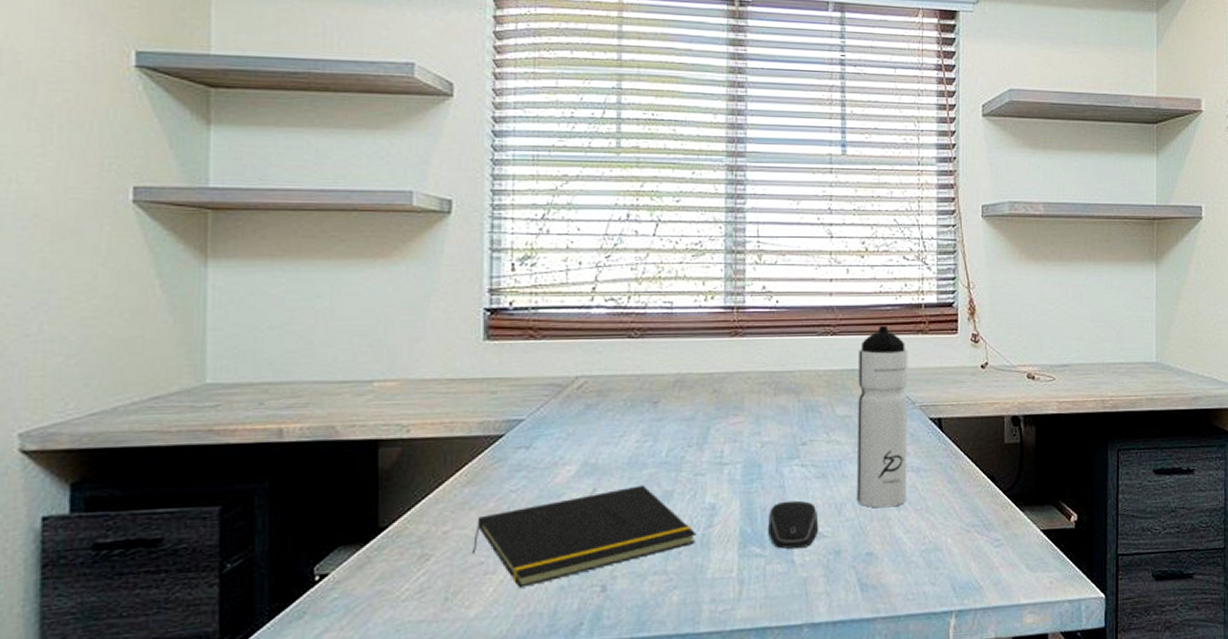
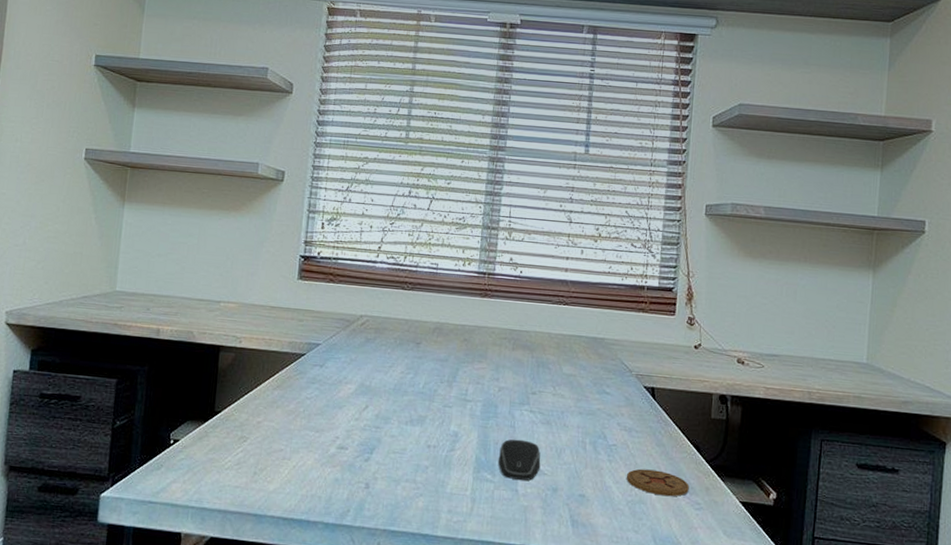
notepad: present [471,485,697,588] -> none [275,408,441,474]
water bottle: present [856,325,908,508] -> none [574,301,629,459]
coaster: none [917,510,987,539] -> present [626,468,689,497]

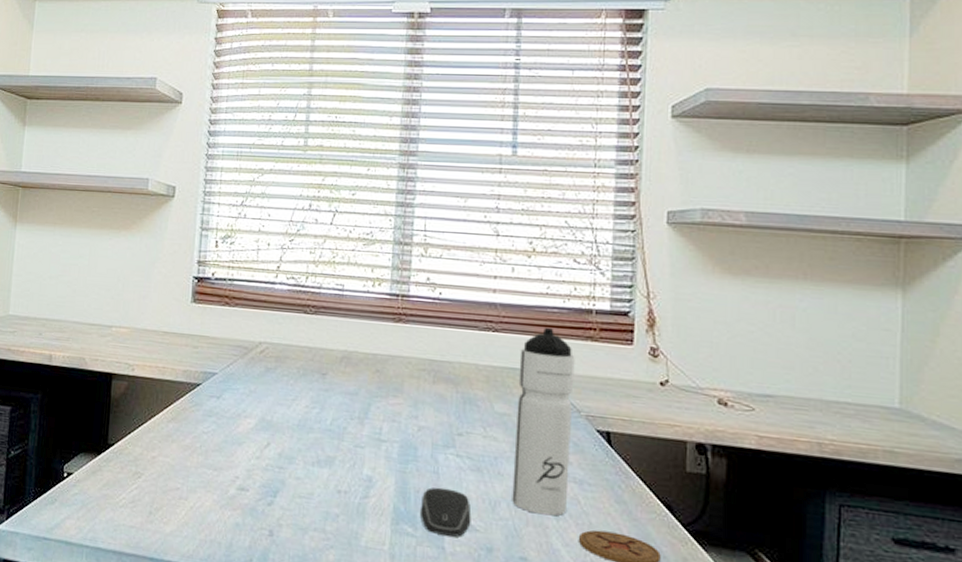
water bottle: none [574,301,629,459] -> present [512,327,575,516]

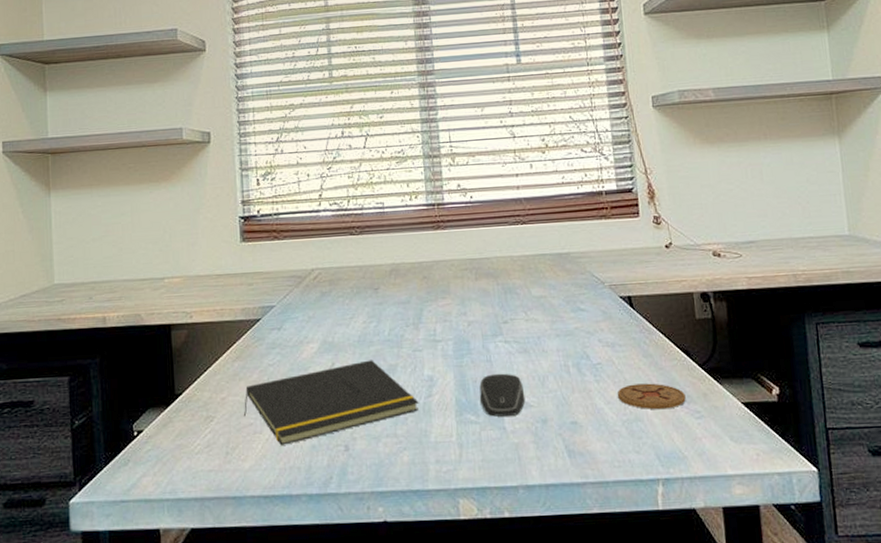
notepad: none [171,446,354,517] -> present [243,360,419,445]
water bottle: present [512,327,575,516] -> none [546,212,604,381]

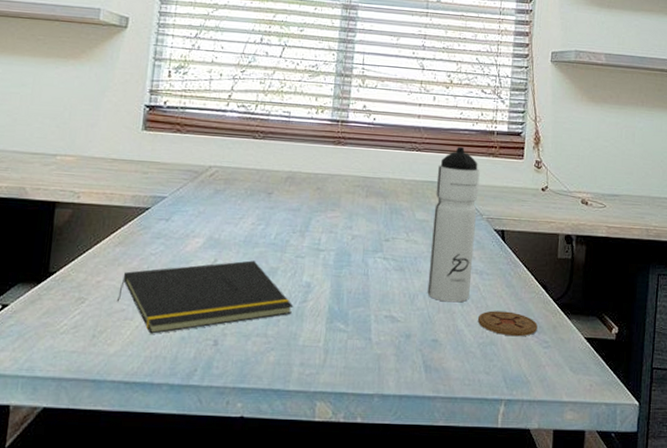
computer mouse: present [479,373,526,417] -> none [351,287,394,328]
water bottle: none [546,212,604,381] -> present [427,146,480,303]

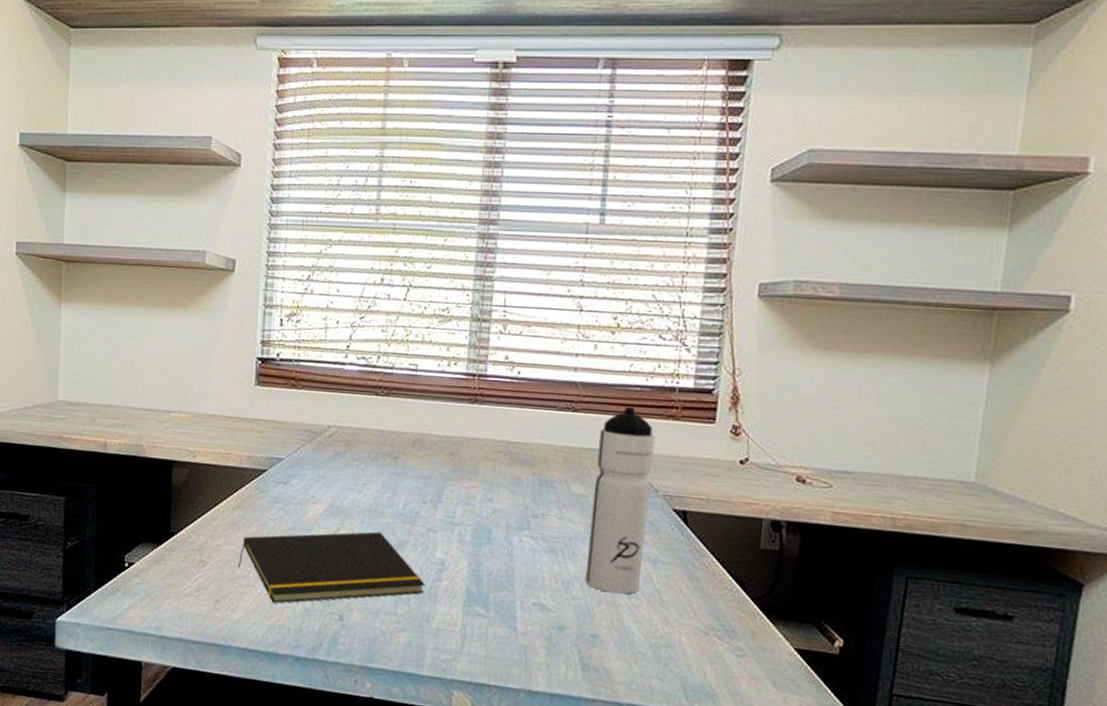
coaster: present [477,310,538,337] -> none [649,606,730,641]

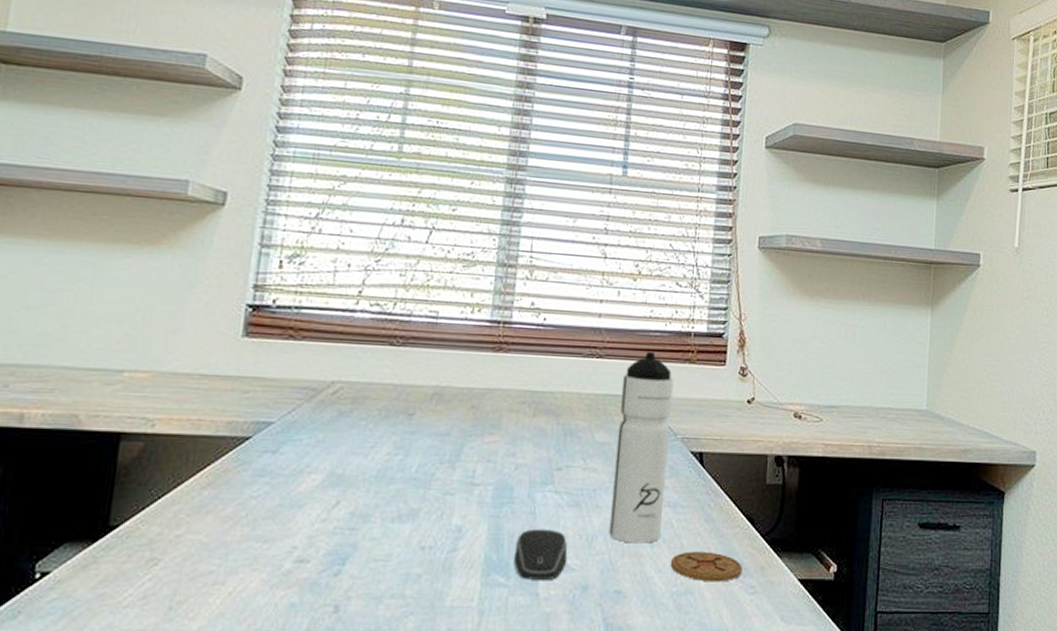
notepad: present [237,531,426,604] -> none [202,501,440,602]
computer mouse: none [492,569,544,617] -> present [513,528,568,580]
coaster: none [649,606,730,641] -> present [670,551,742,582]

